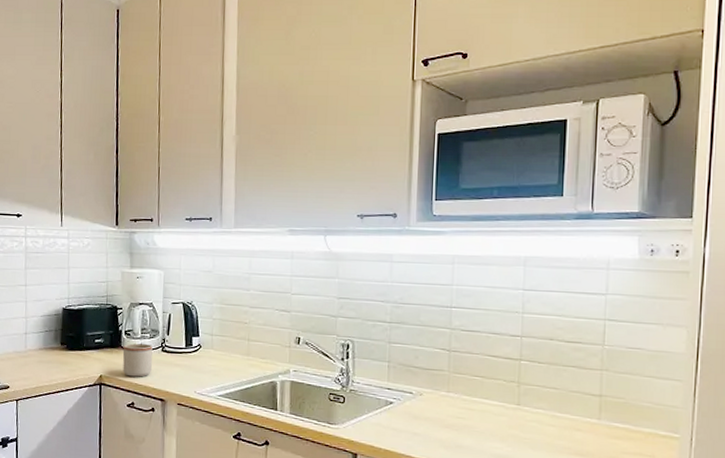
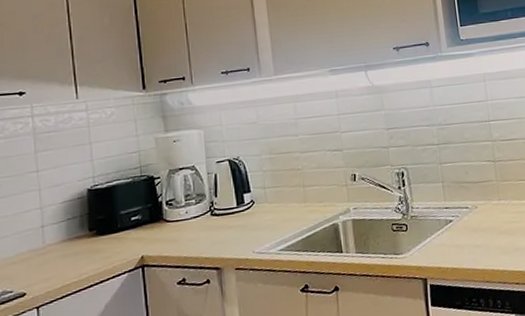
mug: present [122,343,153,377] -> none [165,211,203,251]

